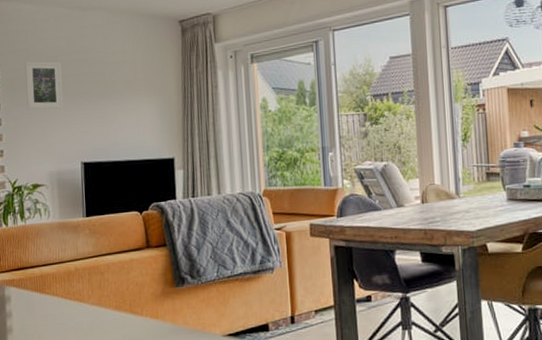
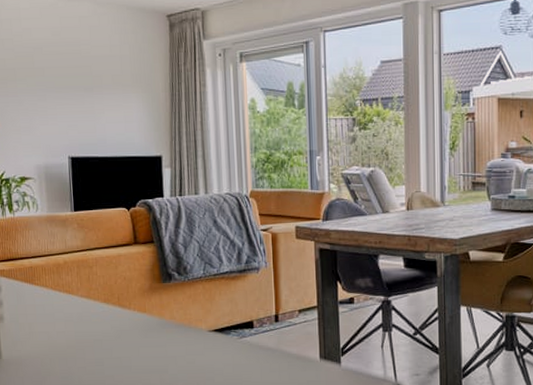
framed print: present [25,61,64,110] -> none [10,52,50,102]

